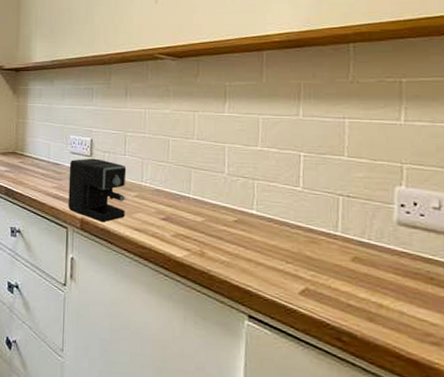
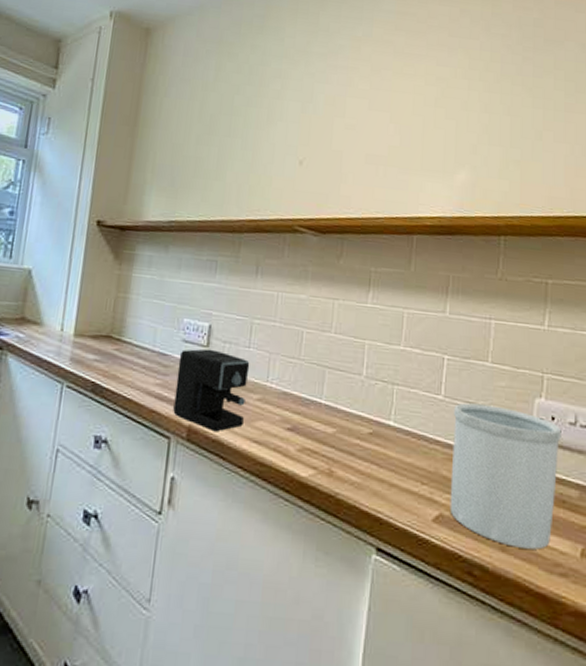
utensil holder: none [313,193,426,321] -> present [449,403,562,550]

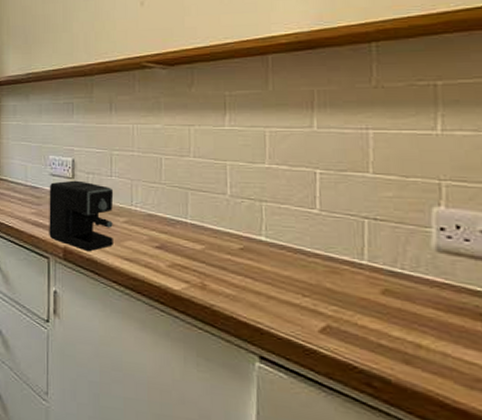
utensil holder: present [449,403,562,550] -> none [333,215,471,364]

